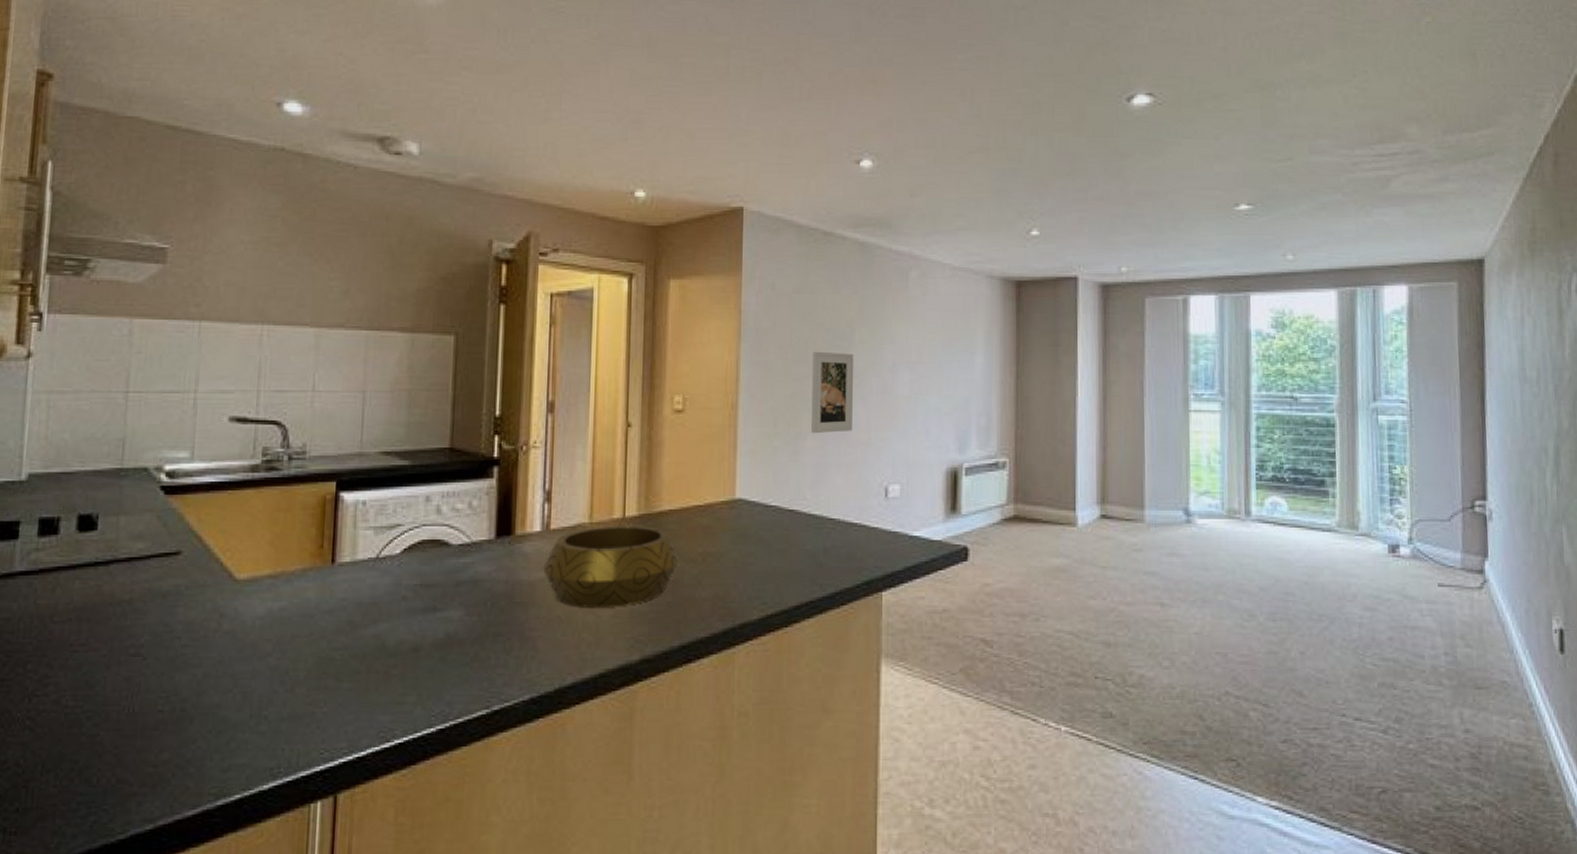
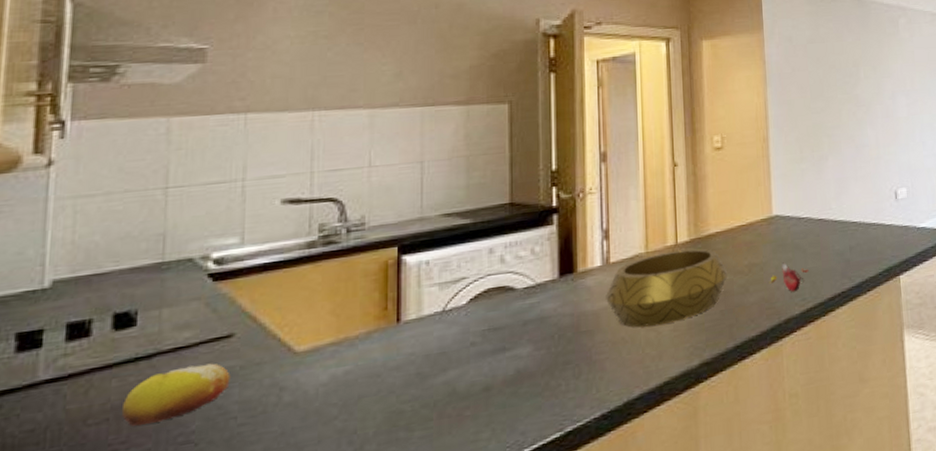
fruit: none [82,578,177,630] -> present [121,363,231,426]
flower: none [725,556,773,594] -> present [769,262,809,293]
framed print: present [812,351,854,434] -> none [827,87,865,155]

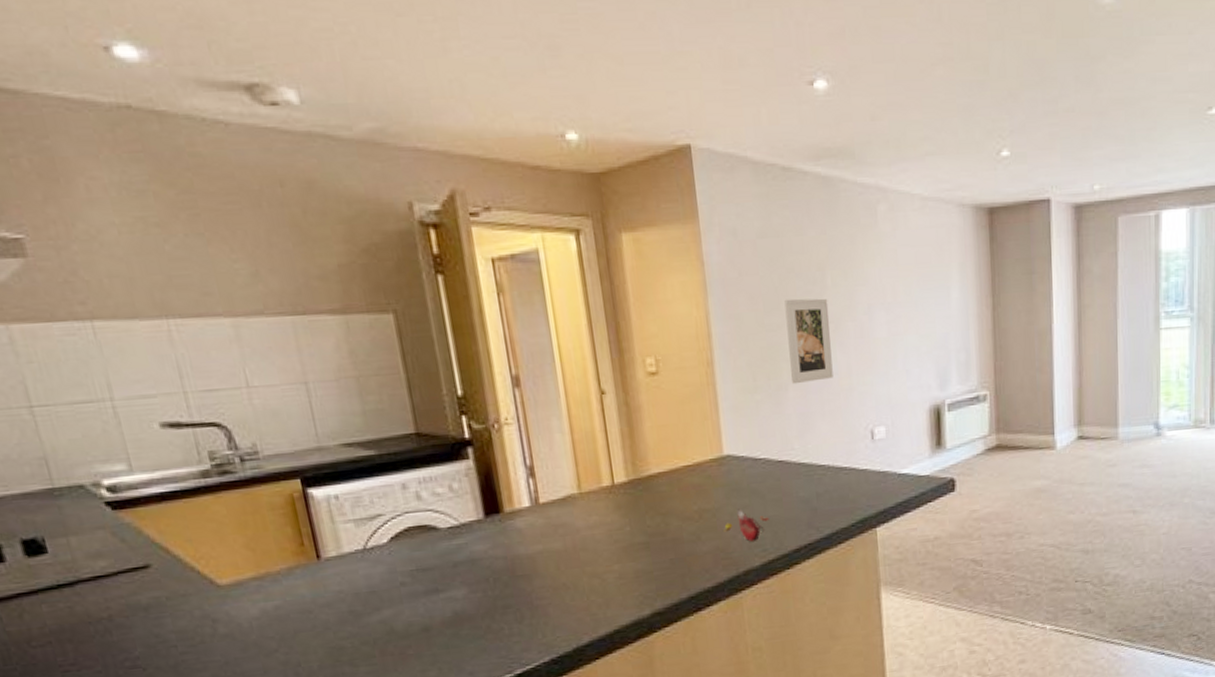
fruit: present [121,363,231,426] -> none [60,593,160,650]
decorative bowl: present [606,248,728,328] -> none [539,490,676,574]
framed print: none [827,87,865,155] -> present [784,298,833,385]

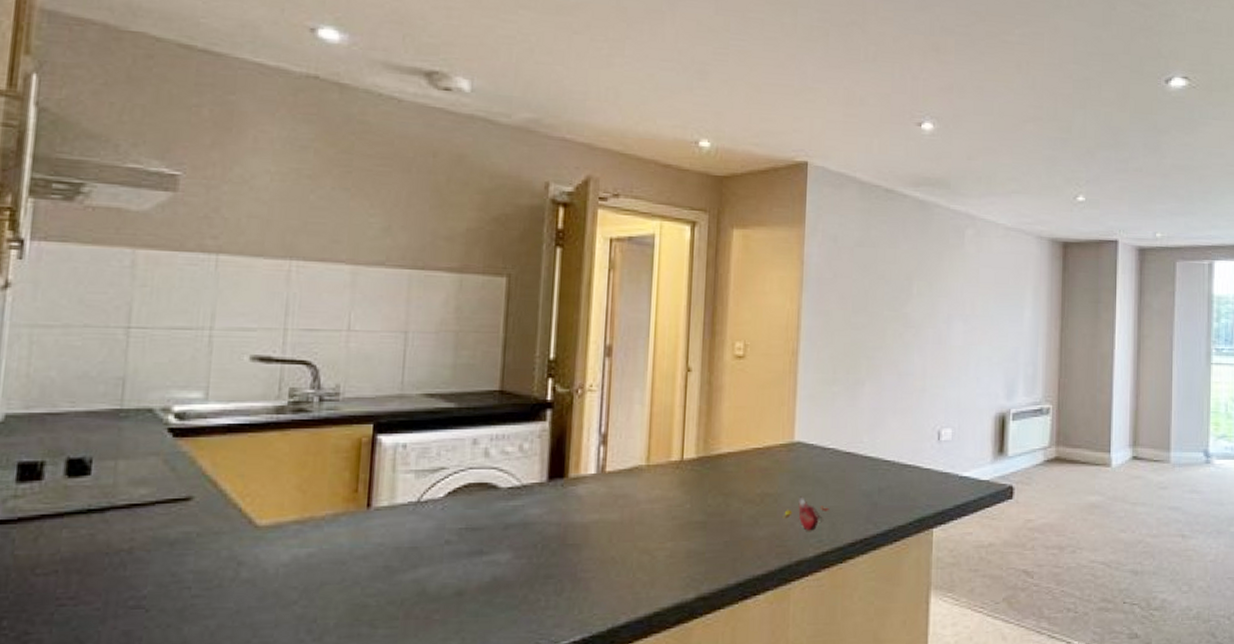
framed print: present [784,298,833,385] -> none [869,302,912,381]

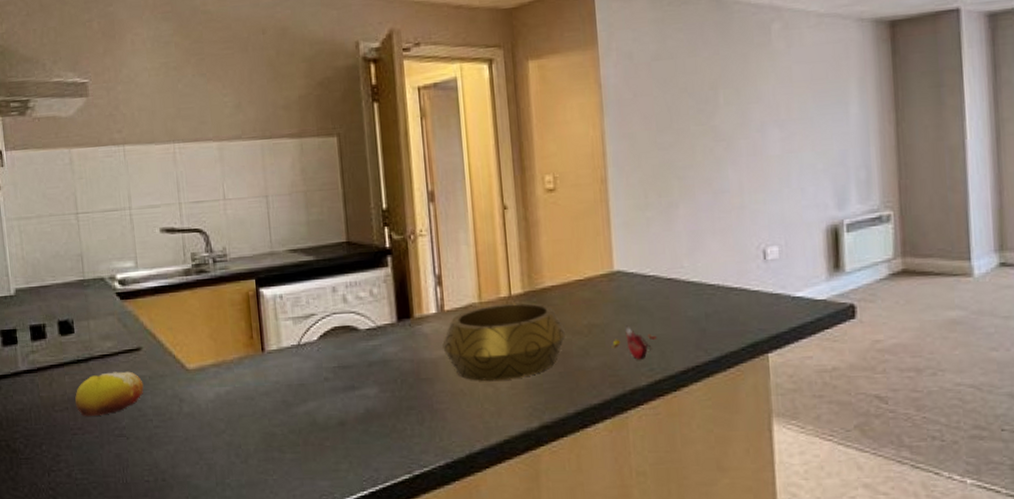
fruit: none [71,526,187,582] -> present [74,371,144,416]
decorative bowl: none [597,467,737,549] -> present [442,302,566,381]

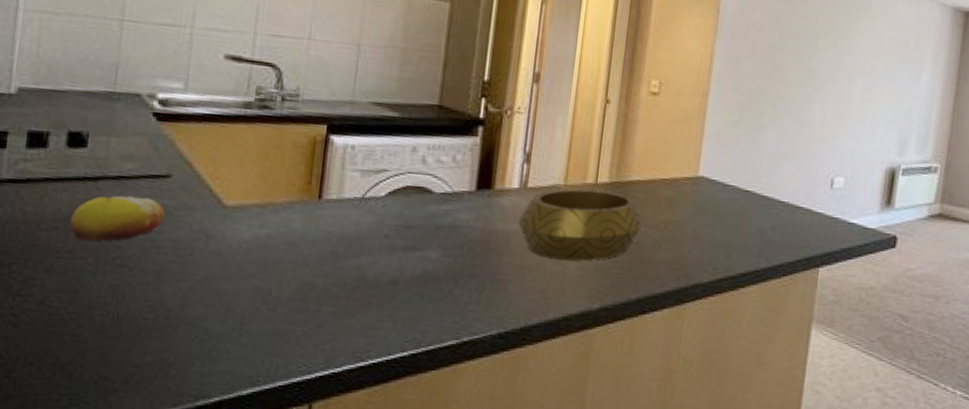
flower: present [611,326,657,361] -> none [683,226,726,260]

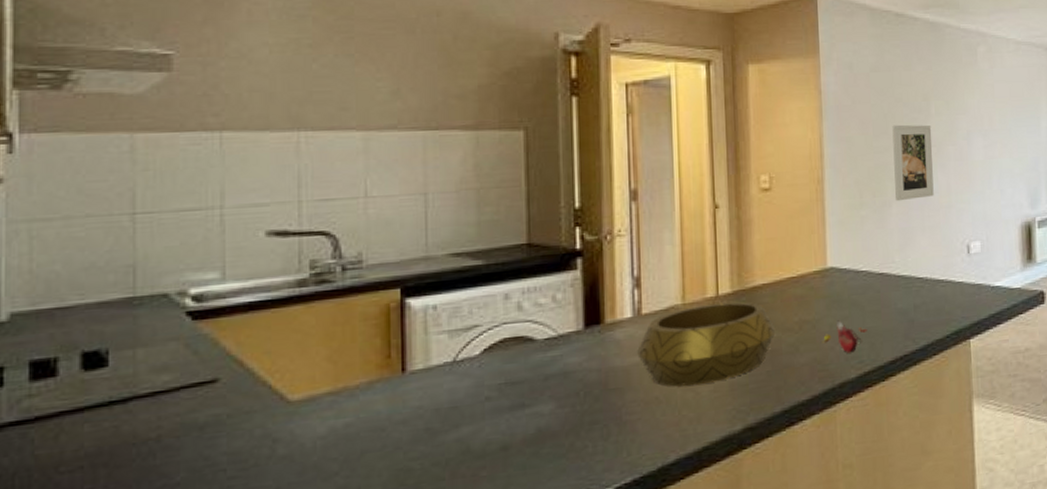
fruit: present [69,195,165,241] -> none [96,410,217,475]
flower: none [683,226,726,260] -> present [822,320,867,354]
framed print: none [772,53,817,128] -> present [892,124,934,202]

